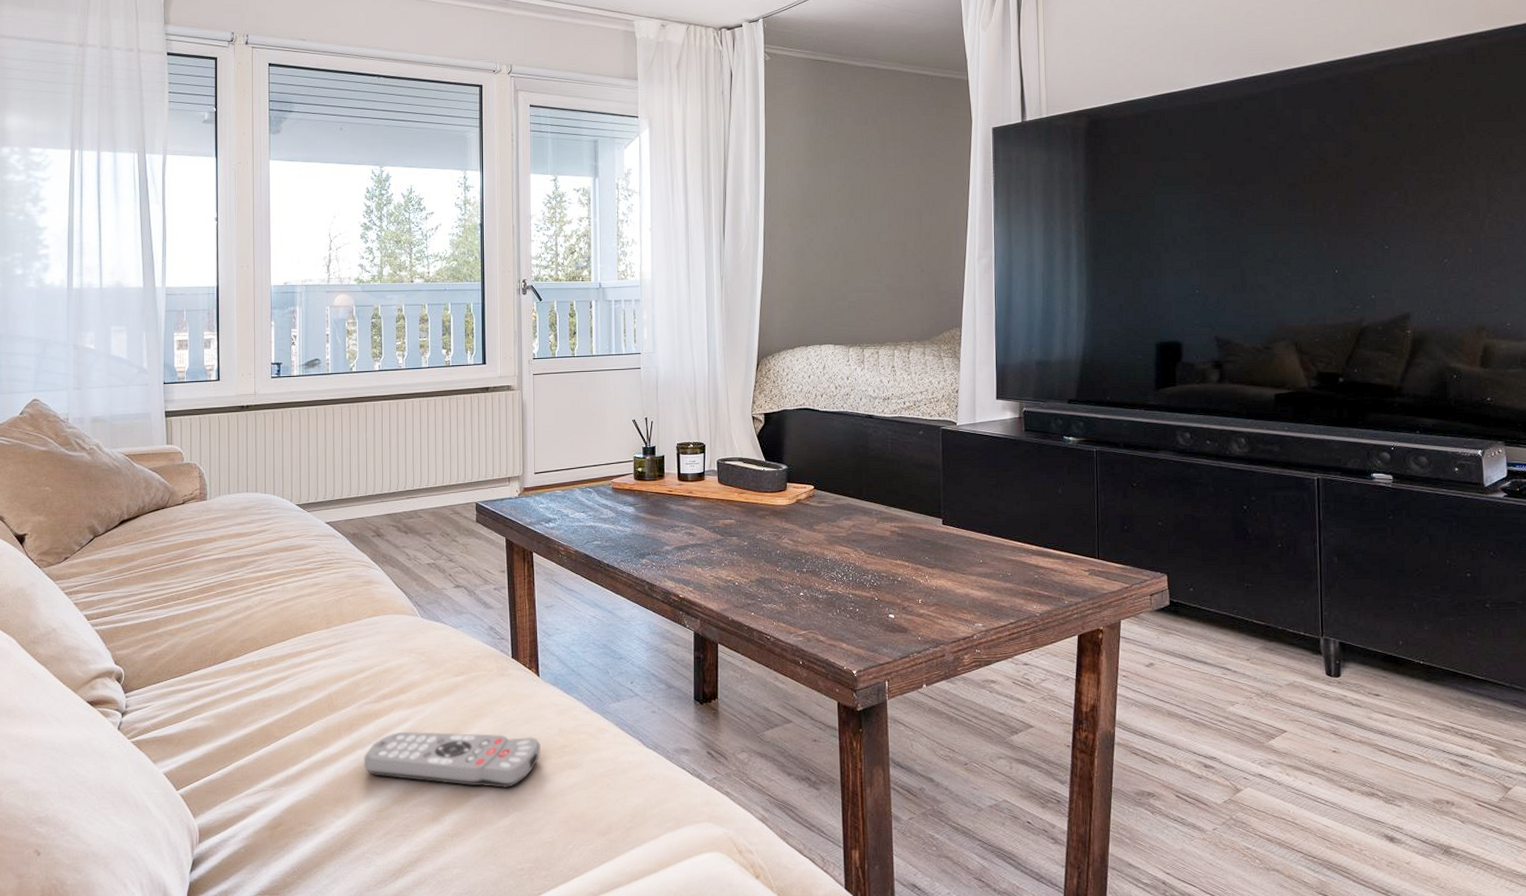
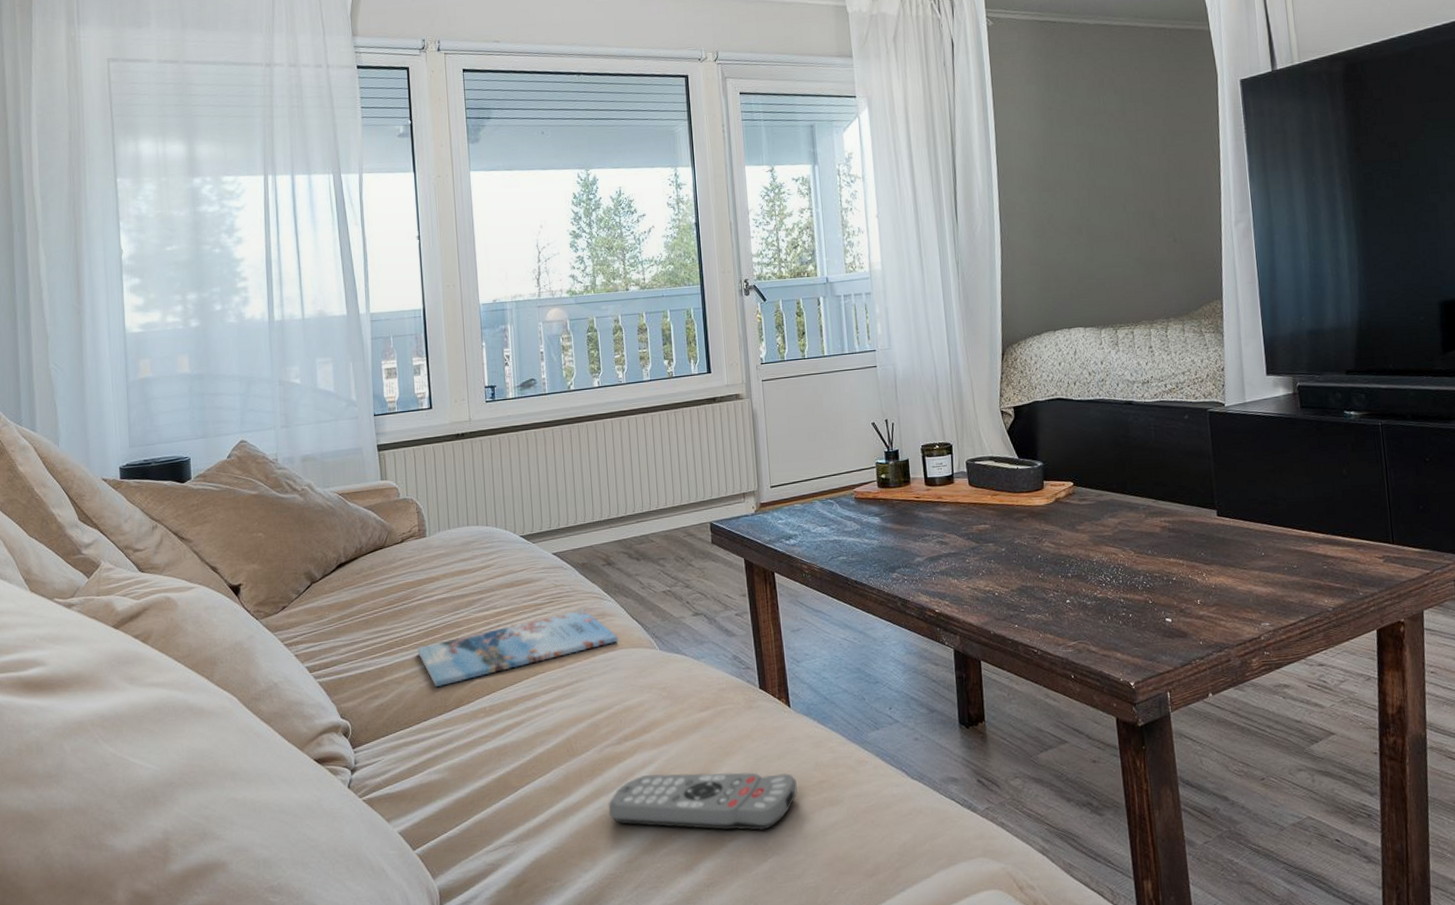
magazine: none [192,576,384,640] -> present [417,609,619,687]

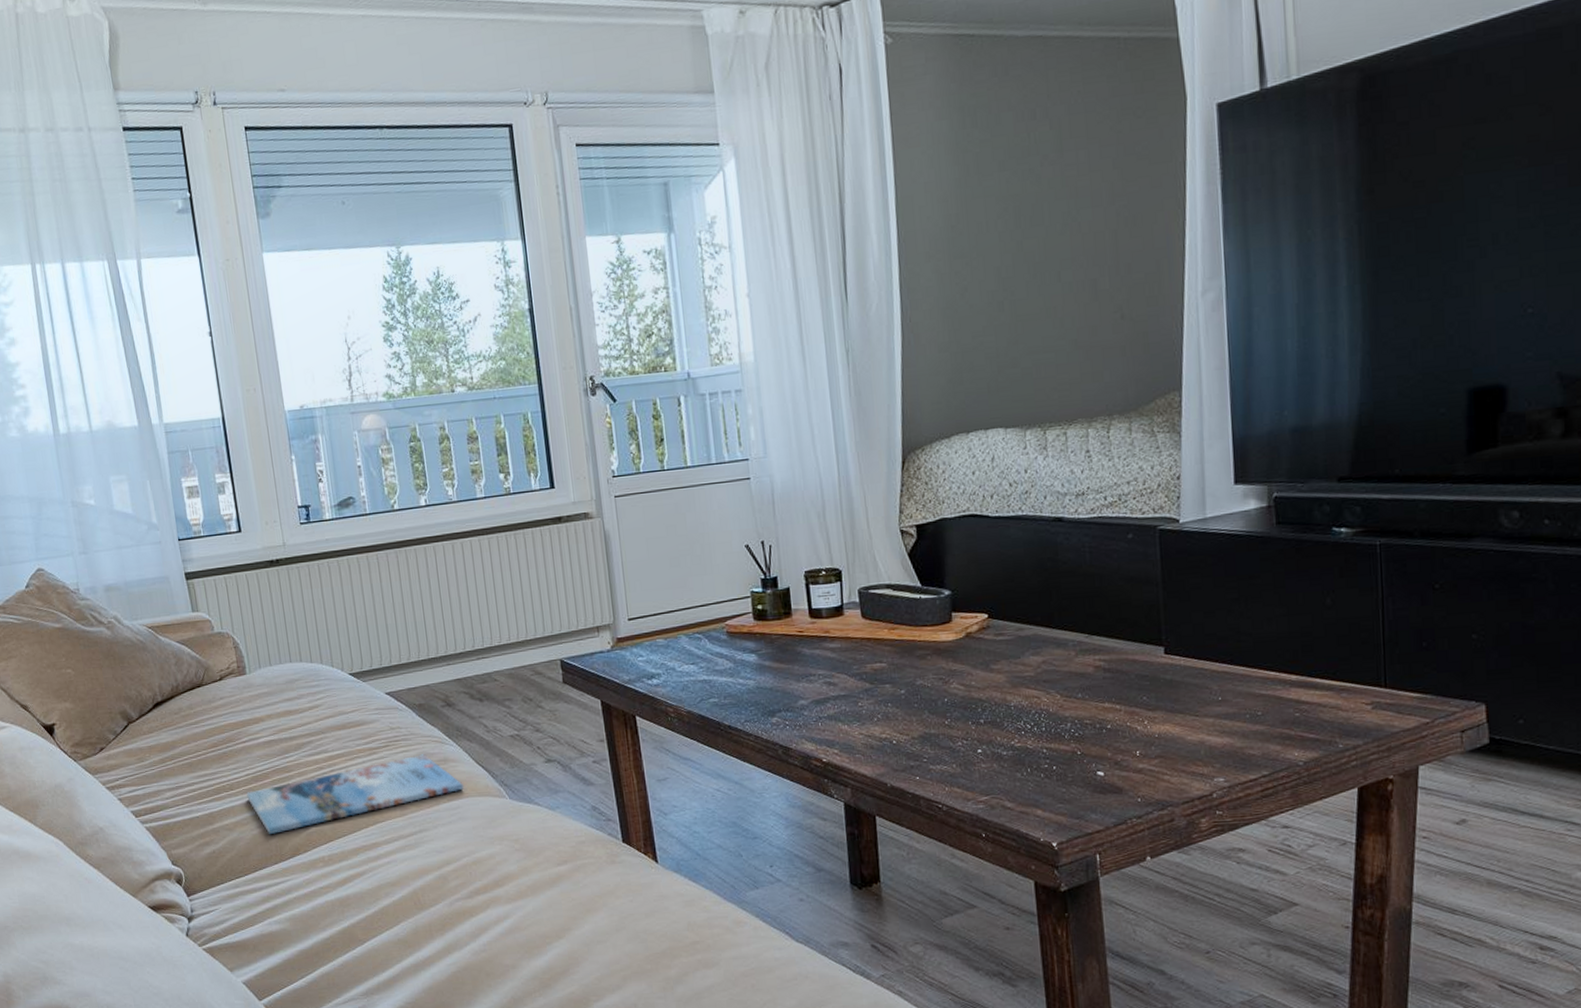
remote control: present [608,772,798,831] -> none [461,929,668,992]

